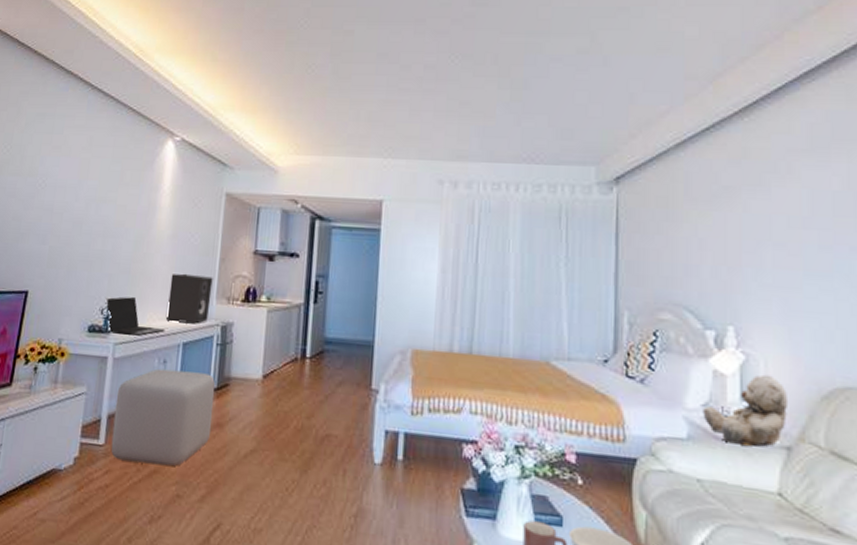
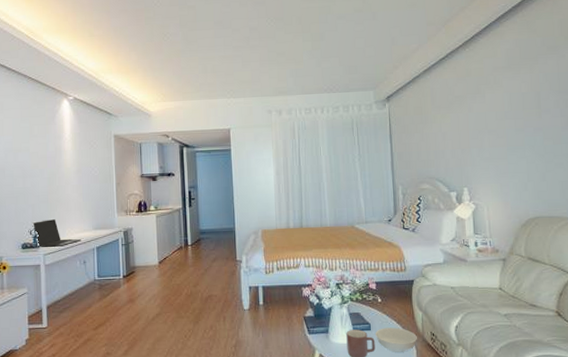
pouf: present [111,368,215,467] -> none [51,266,126,336]
speaker: present [166,274,213,324] -> none [81,197,113,234]
teddy bear: present [703,374,789,446] -> none [452,215,503,262]

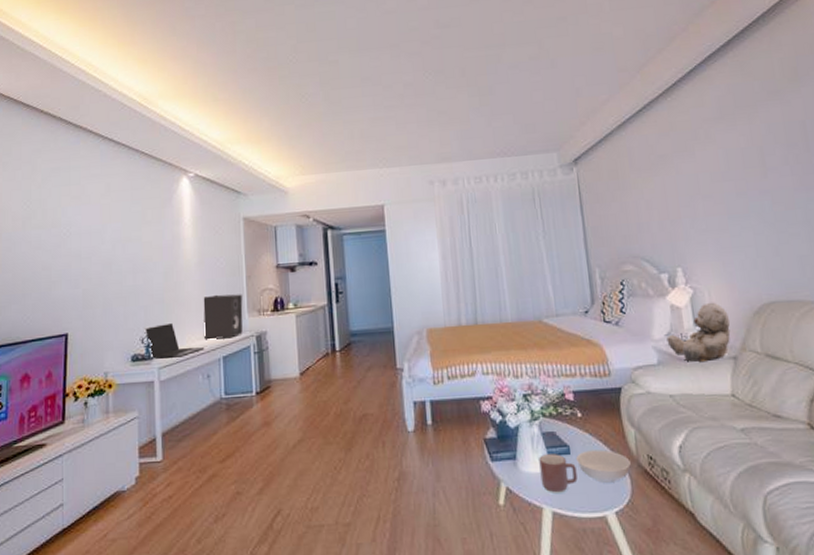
speaker: none [81,197,113,234] -> present [203,294,243,340]
teddy bear: none [452,215,503,262] -> present [666,302,731,362]

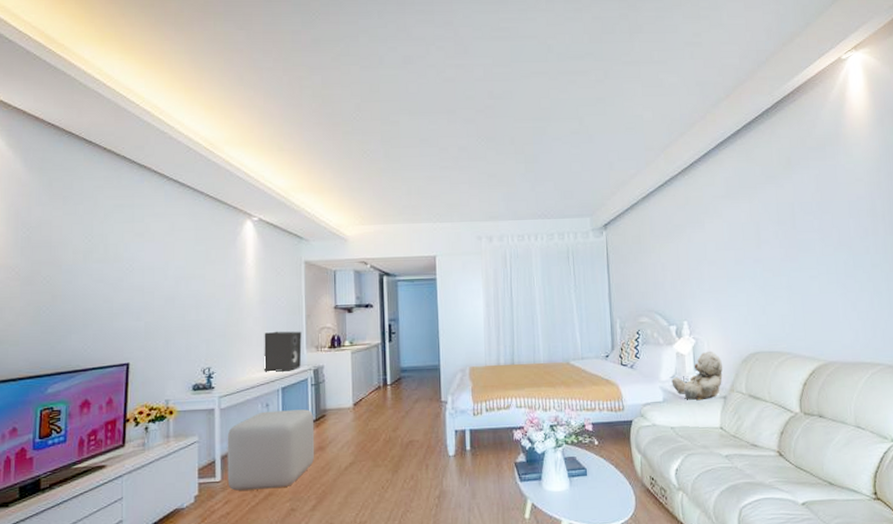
laptop: present [145,323,205,359] -> none [207,356,264,389]
pouf: none [167,380,261,472] -> present [227,409,315,491]
mug: present [539,454,578,495] -> none [560,475,592,509]
bowl: present [575,449,631,484] -> none [591,472,636,500]

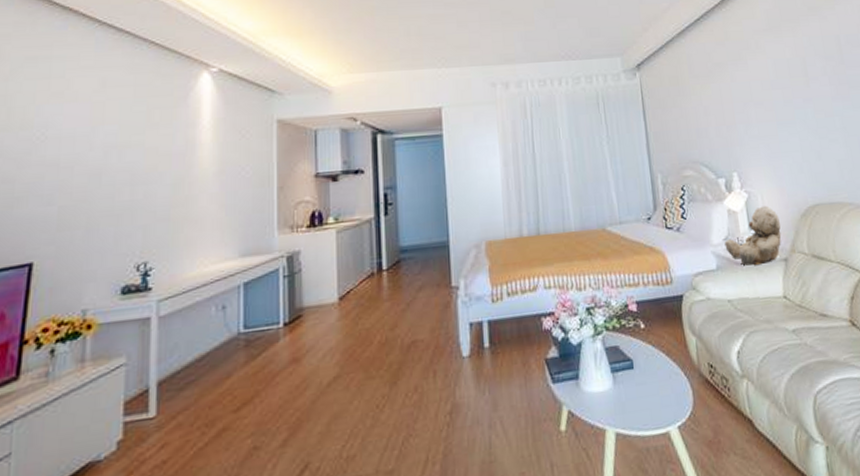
pouf: present [227,409,315,491] -> none [165,309,287,429]
speaker: present [264,331,302,372] -> none [221,208,272,264]

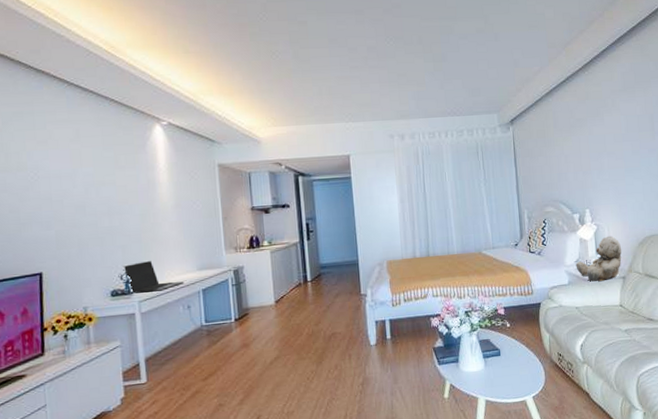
laptop: none [143,245,221,290] -> present [124,261,184,294]

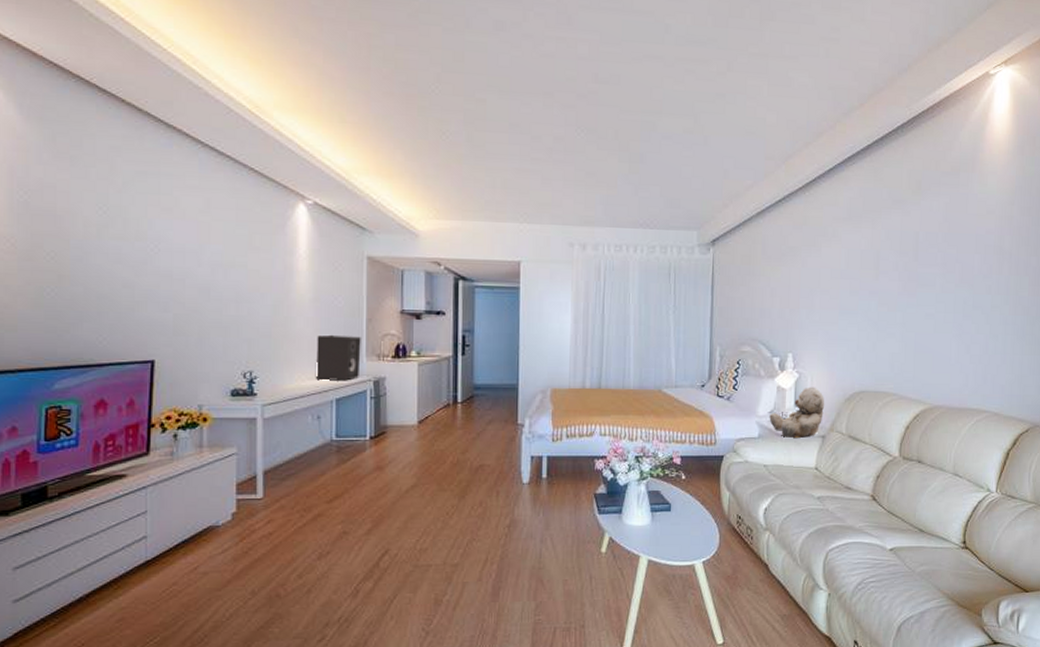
laptop: present [124,261,184,294] -> none [248,360,316,396]
speaker: none [181,233,221,275] -> present [316,335,361,381]

